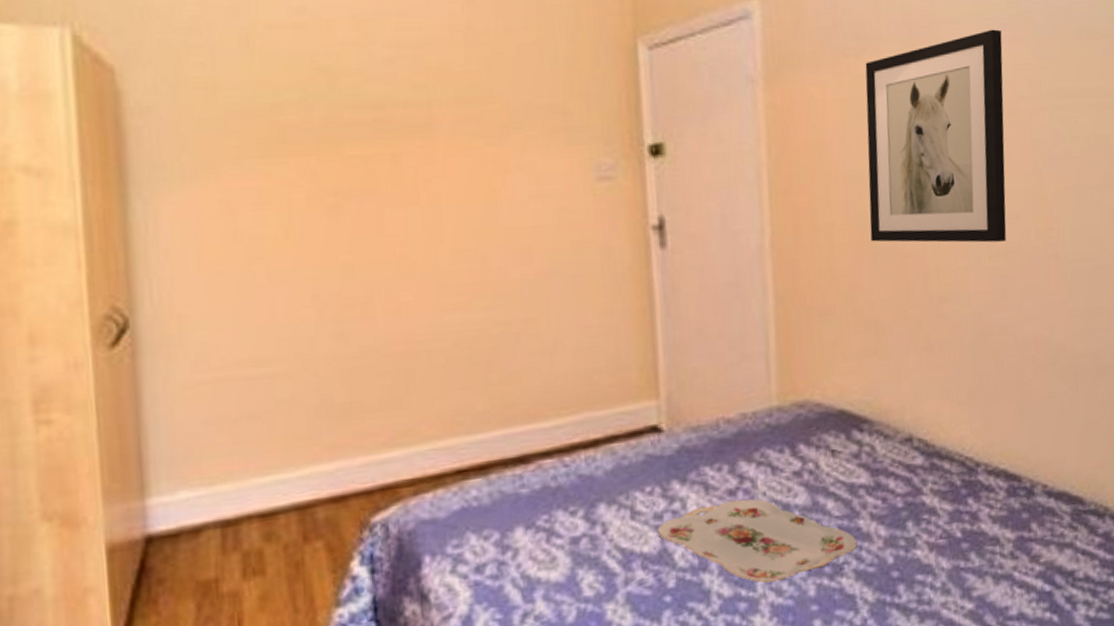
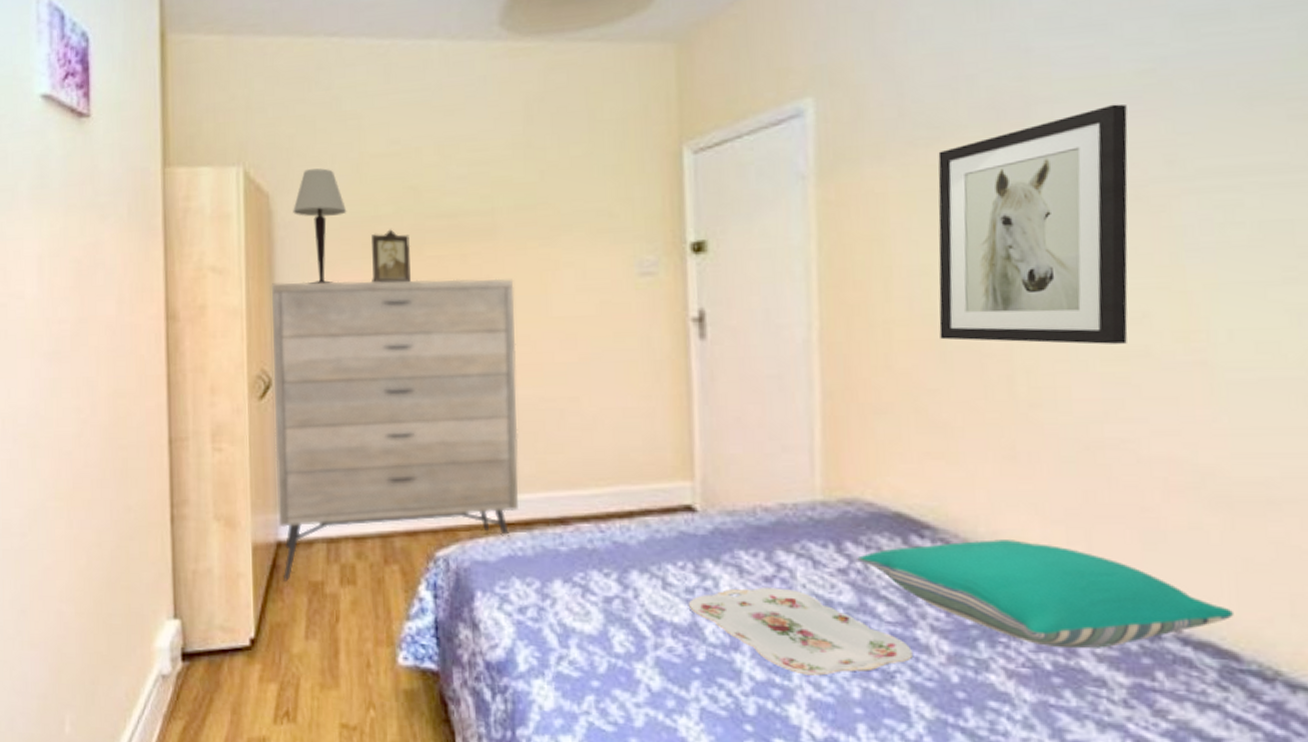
dresser: none [122,183,471,587] -> present [271,278,519,581]
table lamp: none [153,38,234,191] -> present [293,168,347,284]
photo frame: none [269,121,327,189] -> present [371,229,411,283]
pillow: none [809,423,1079,517] -> present [857,539,1234,649]

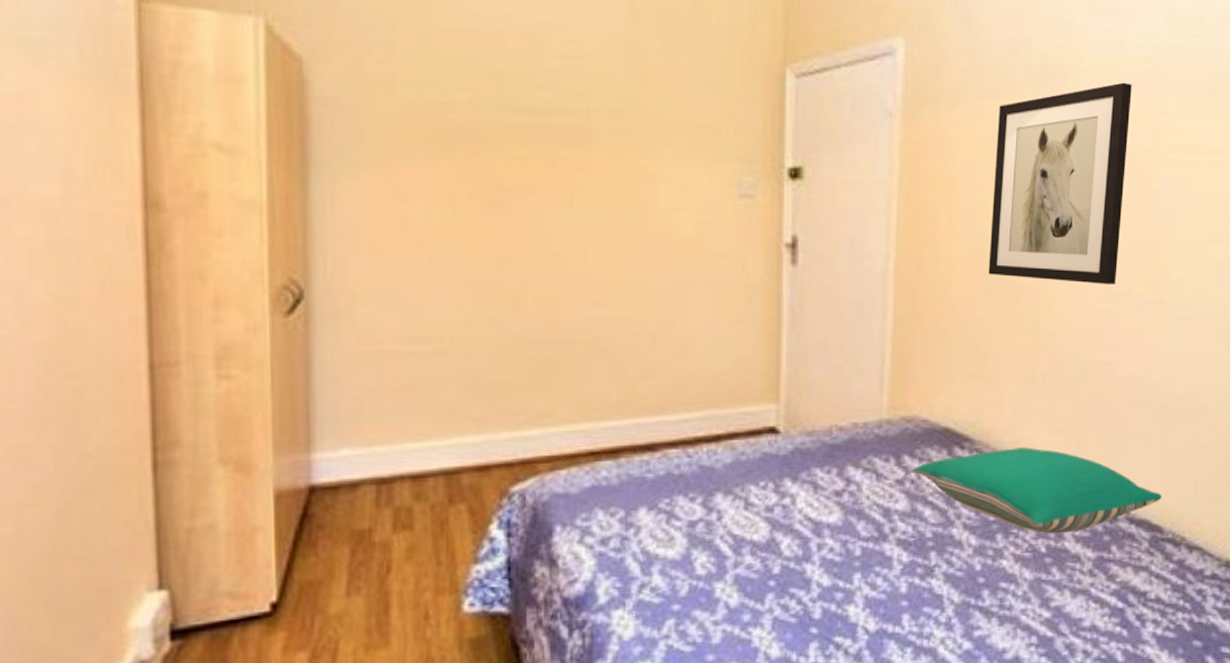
dresser: present [271,278,519,581] -> none [304,172,609,532]
table lamp: present [293,168,347,284] -> none [336,34,410,179]
photo frame: present [371,229,411,283] -> none [440,120,490,185]
serving tray: present [688,587,914,676] -> none [767,500,950,577]

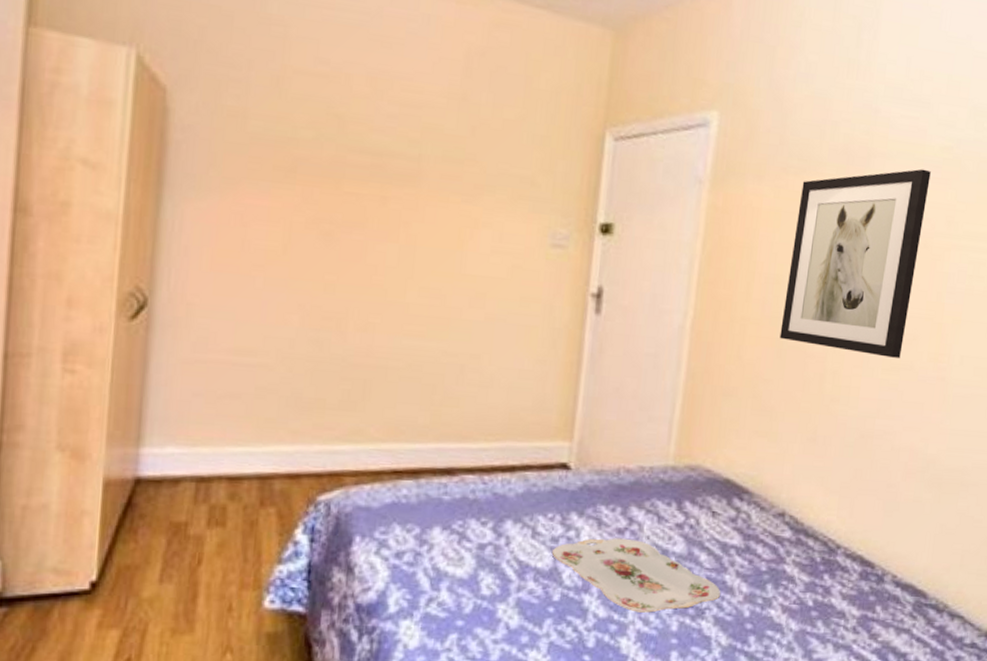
serving tray: none [767,500,950,577] -> present [551,538,721,613]
pillow: present [912,447,1162,534] -> none [692,504,929,590]

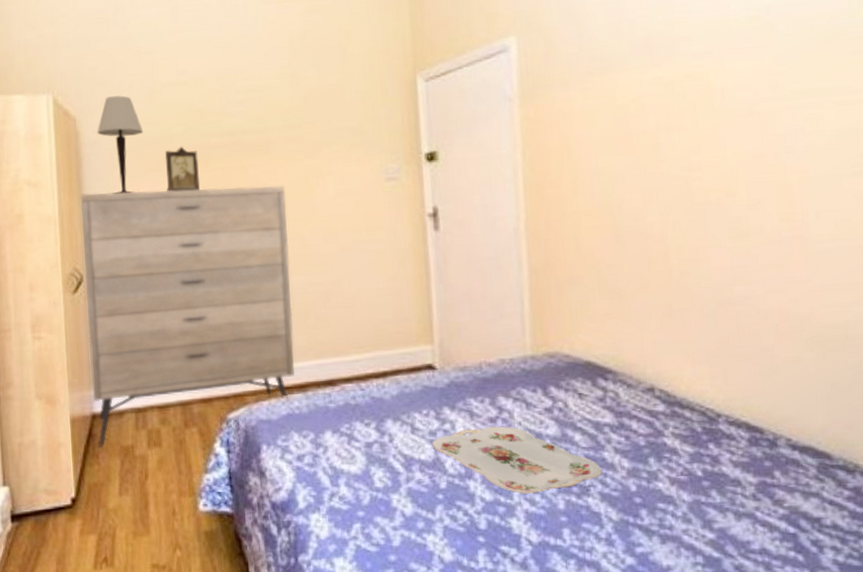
dresser: none [138,191,432,521] -> present [80,185,295,447]
table lamp: none [194,69,260,204] -> present [97,95,144,194]
photo frame: none [280,155,328,217] -> present [165,146,200,192]
wall art: present [779,169,931,358] -> none [609,42,748,226]

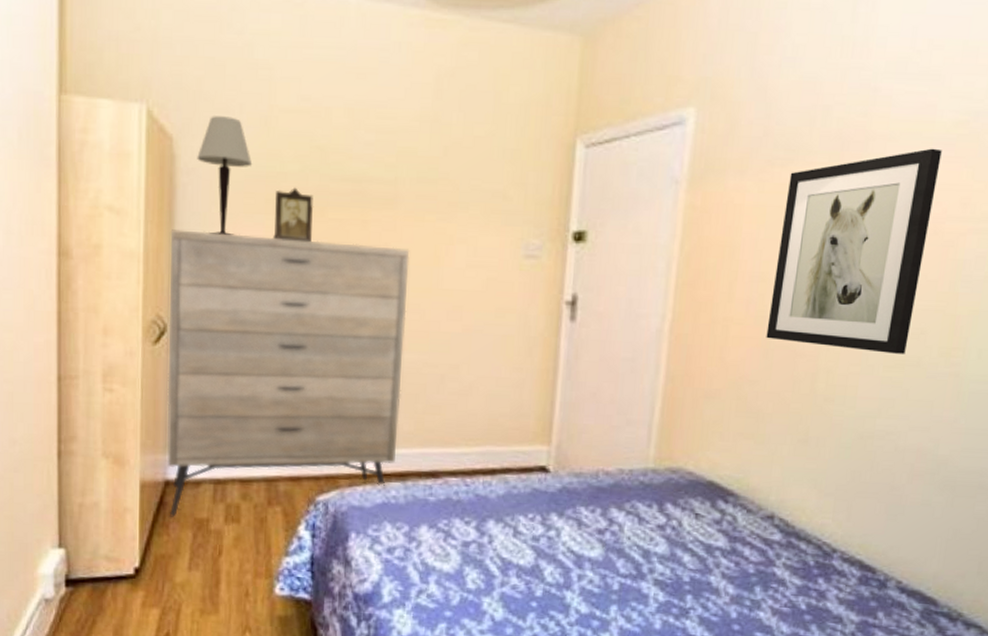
serving tray: present [431,426,603,494] -> none [533,538,706,611]
wall art: none [609,42,748,226] -> present [766,148,942,354]

